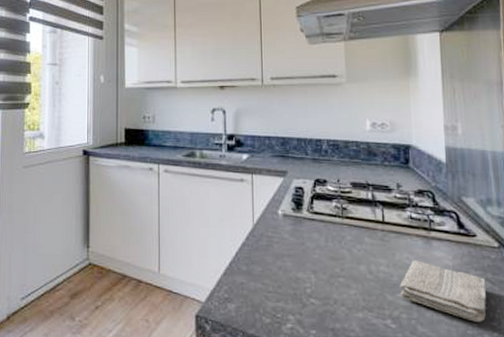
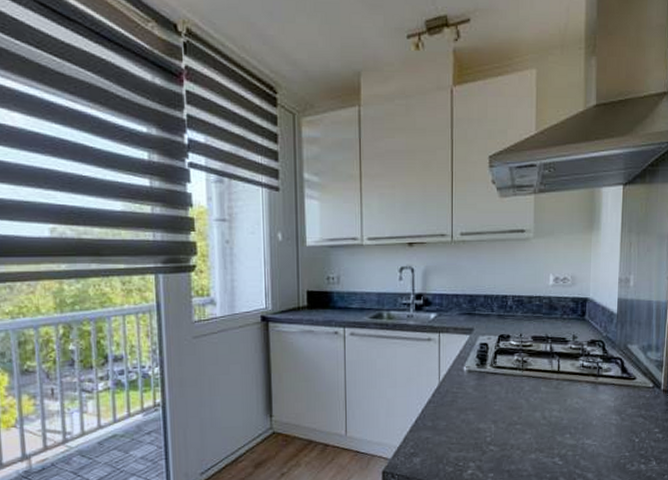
washcloth: present [399,260,487,322] -> none [568,404,640,452]

